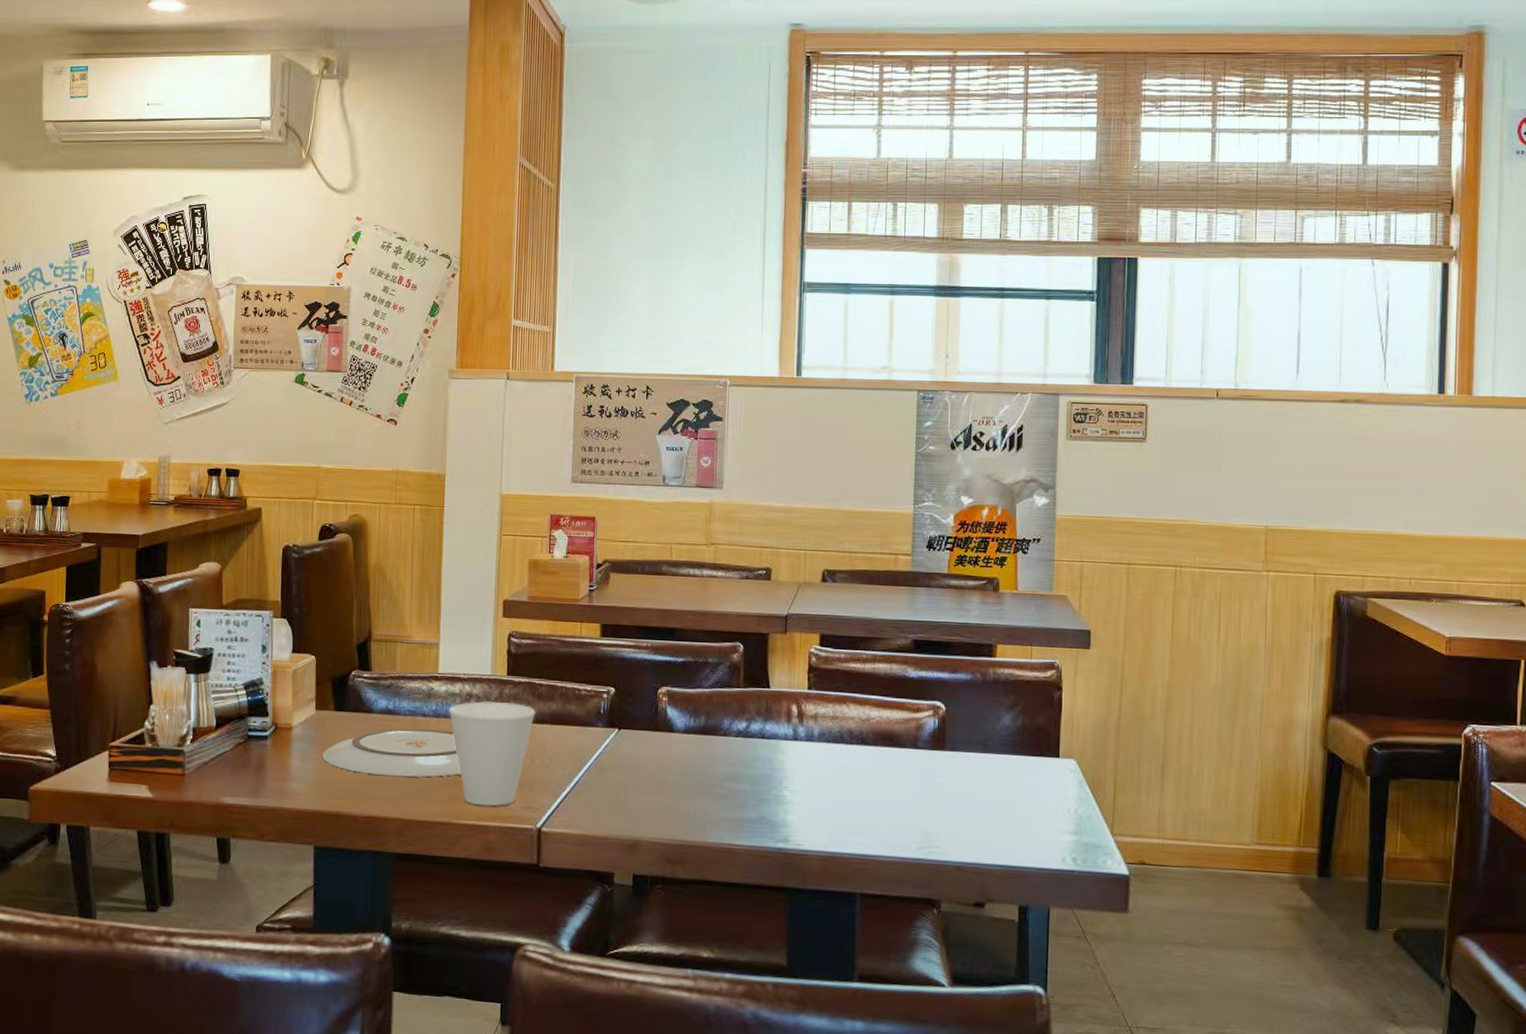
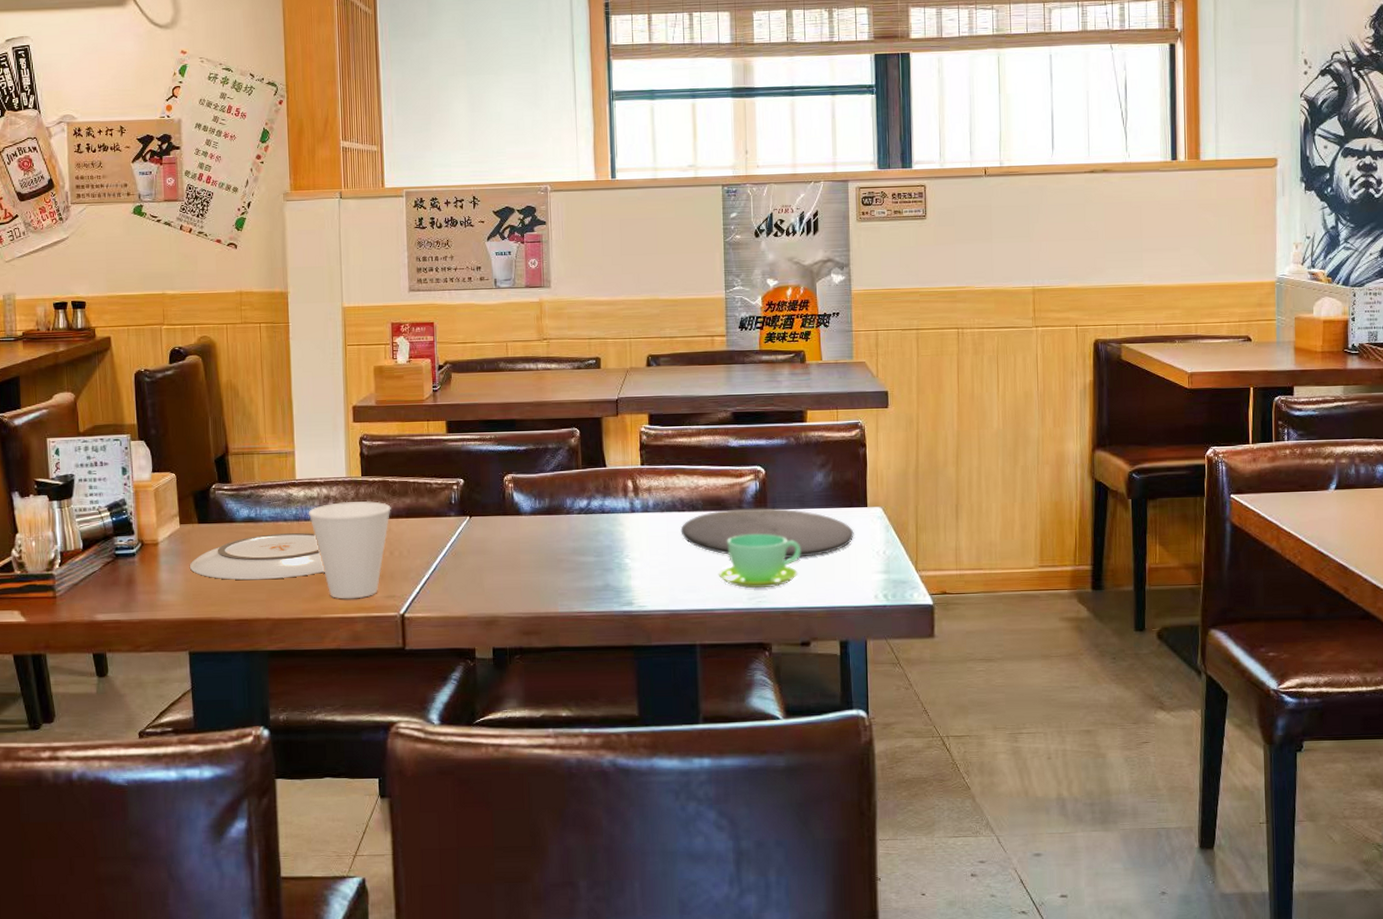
plate: none [847,746,1043,808] -> present [680,508,854,558]
cup: none [885,776,981,838] -> present [718,533,801,589]

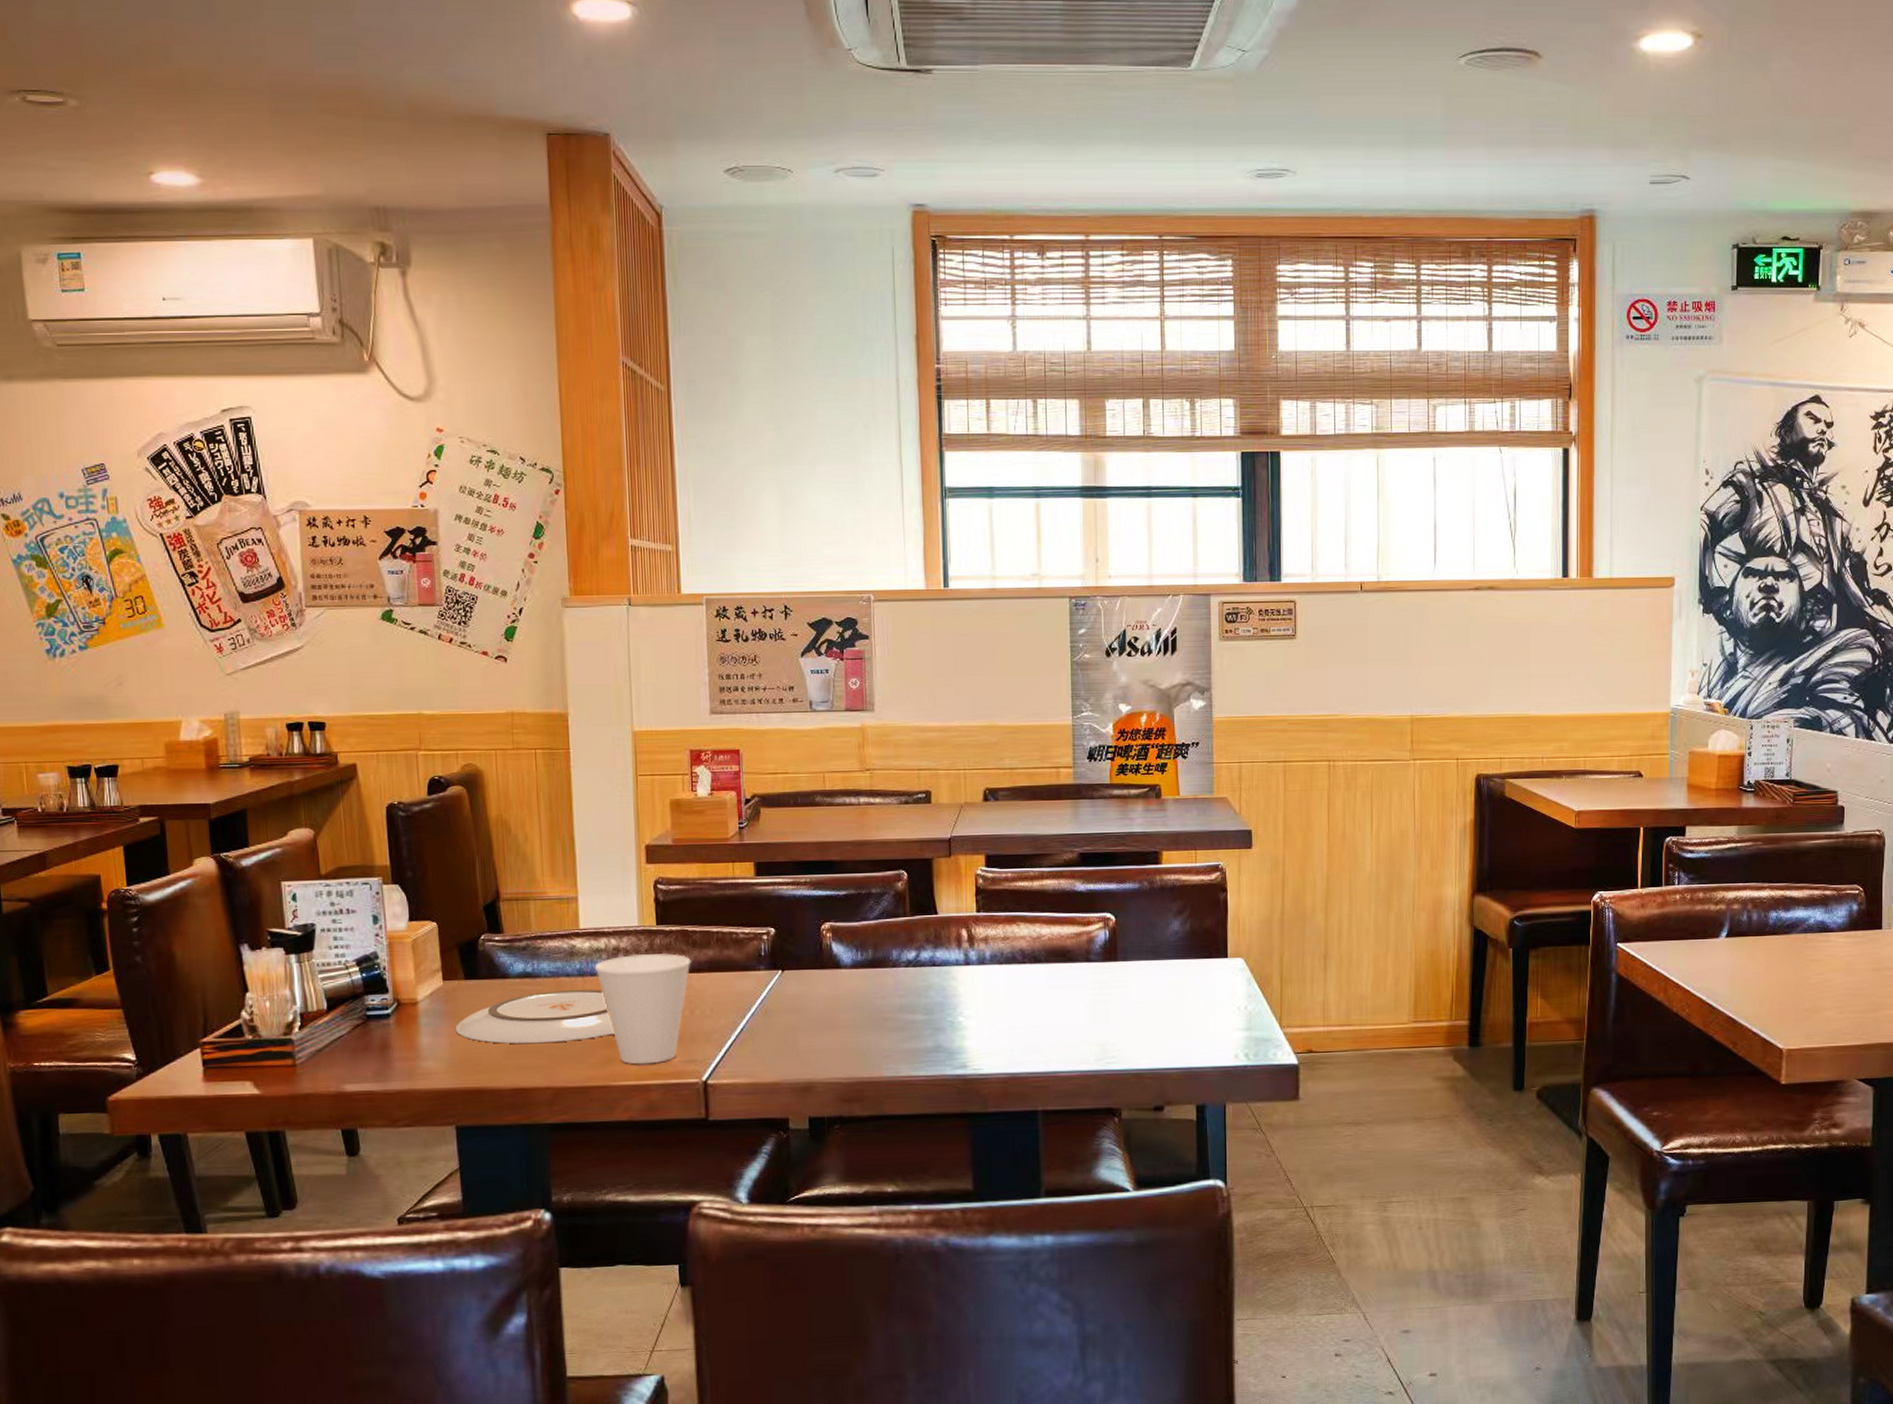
plate: present [680,508,854,558] -> none [1021,959,1213,1014]
cup: present [718,533,801,589] -> none [1062,987,1155,1048]

